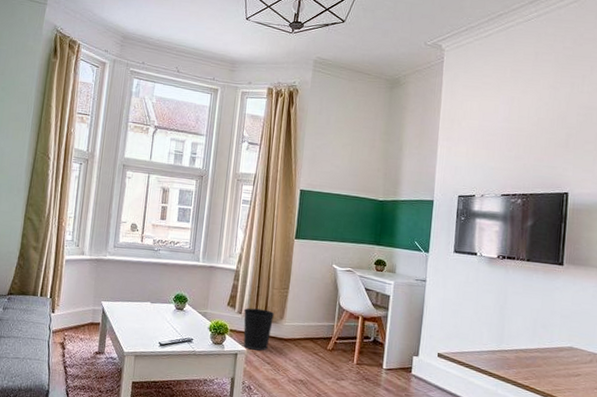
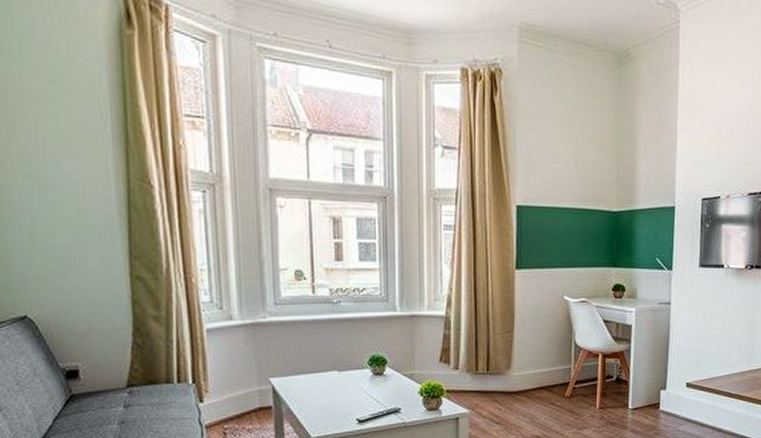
wastebasket: present [243,308,275,351] -> none [462,360,500,410]

